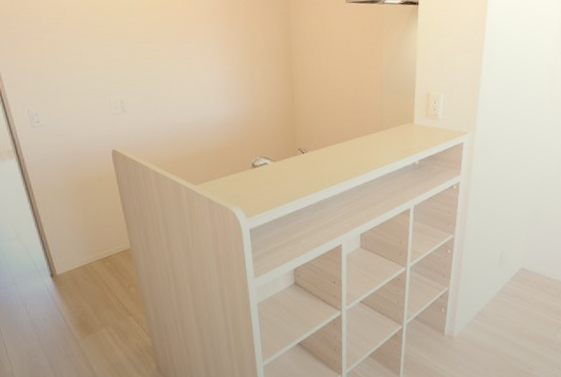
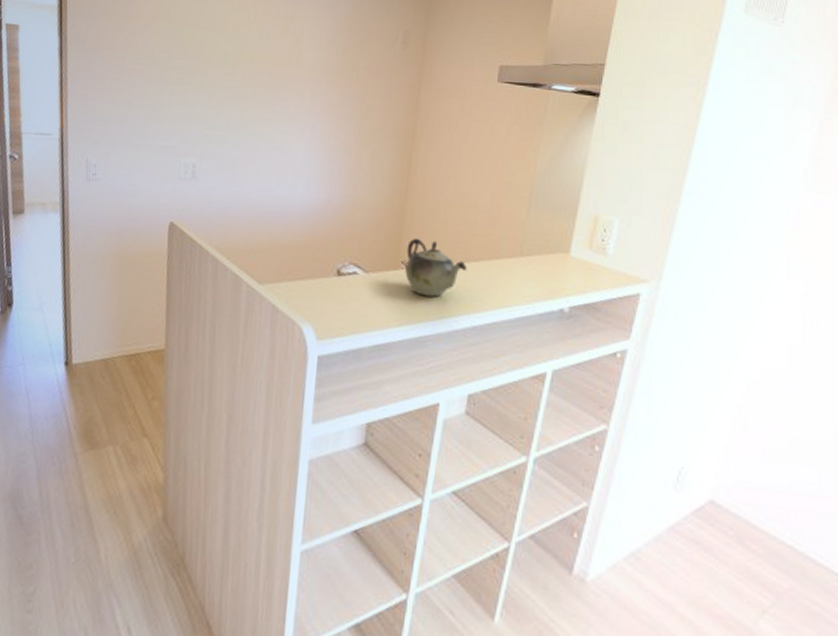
teapot: none [300,129,346,172] -> present [405,238,468,297]

